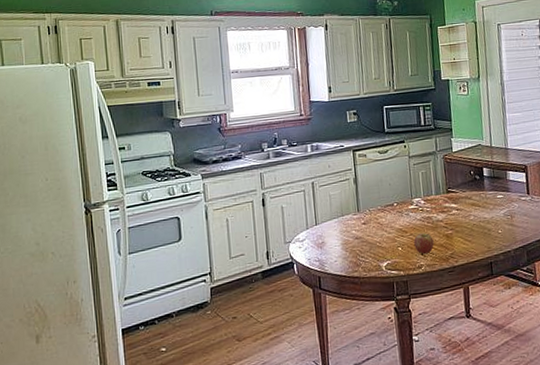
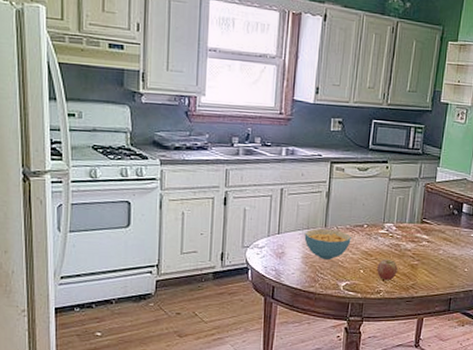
cereal bowl: none [340,212,385,243] -> present [304,229,351,259]

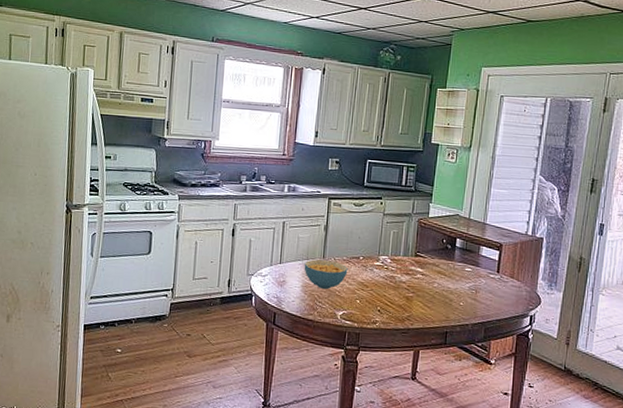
fruit: present [377,259,398,281] -> none [373,291,393,312]

